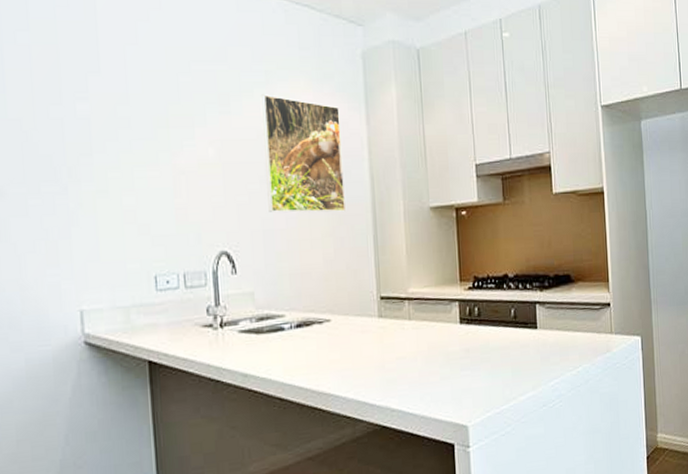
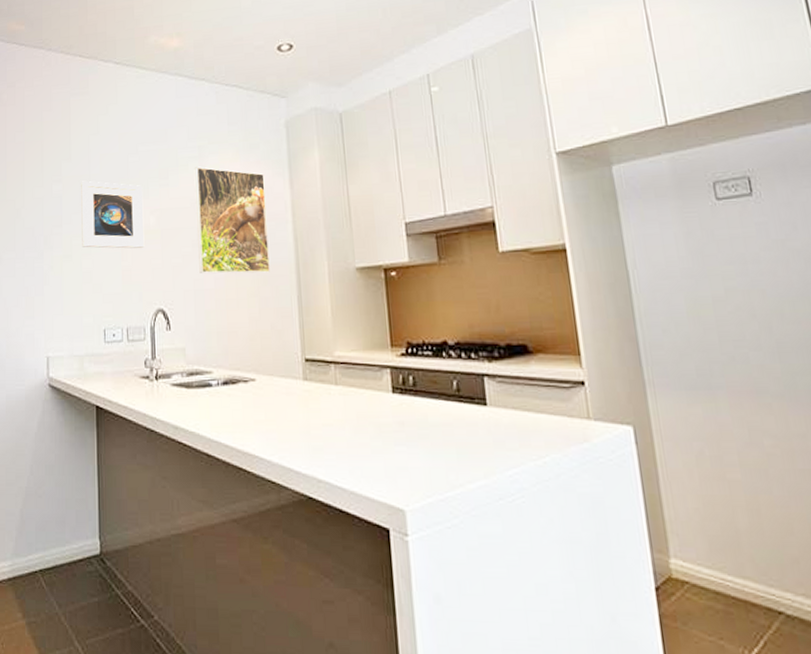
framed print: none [116,101,203,184] -> present [81,180,145,249]

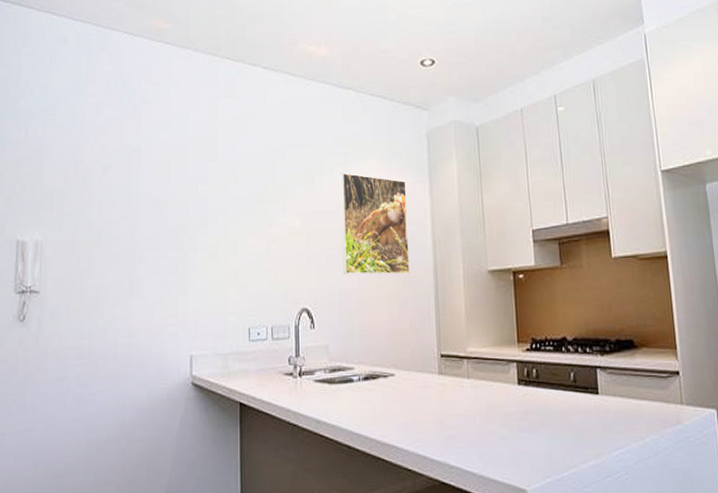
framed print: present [81,180,145,249] -> none [227,182,290,250]

